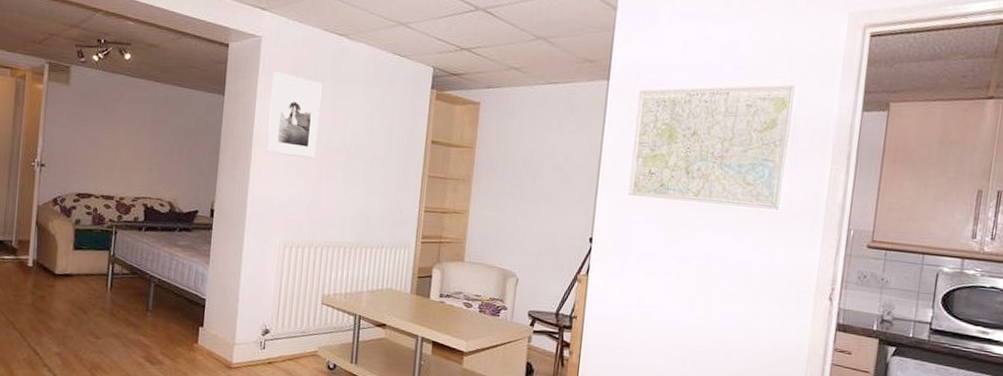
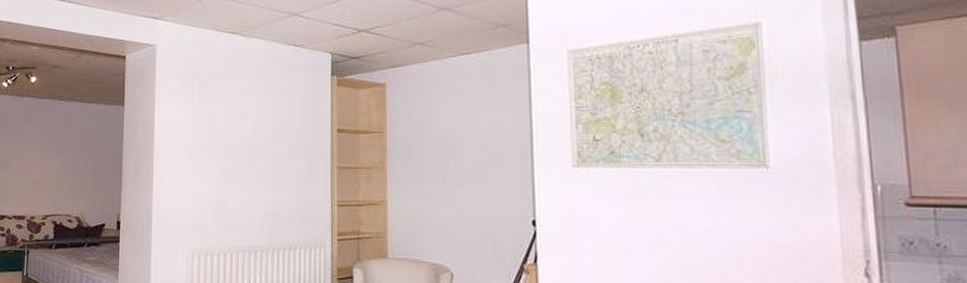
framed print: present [267,72,322,159] -> none [168,77,219,160]

